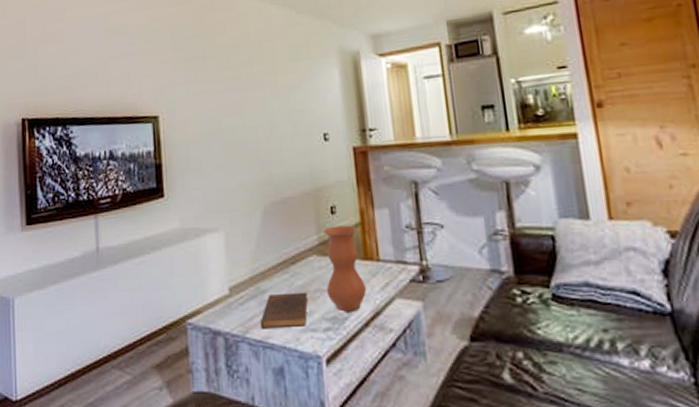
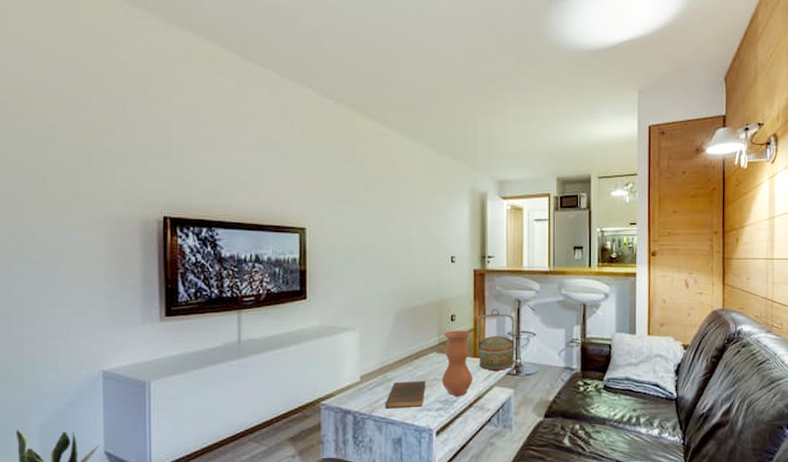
decorative basket: none [363,195,420,277] -> present [476,309,515,371]

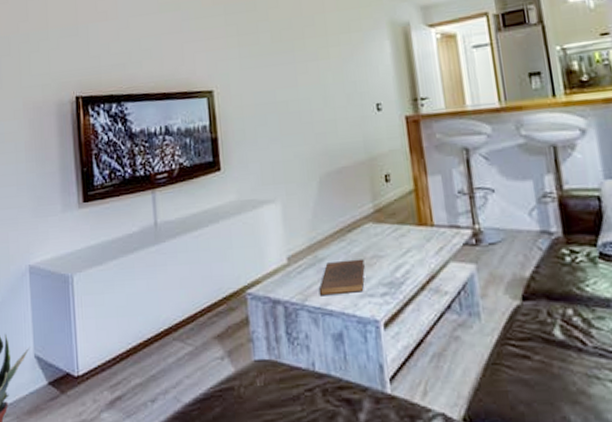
vase: present [442,330,472,396] -> none [378,192,422,277]
decorative basket: present [476,309,515,371] -> none [416,162,472,242]

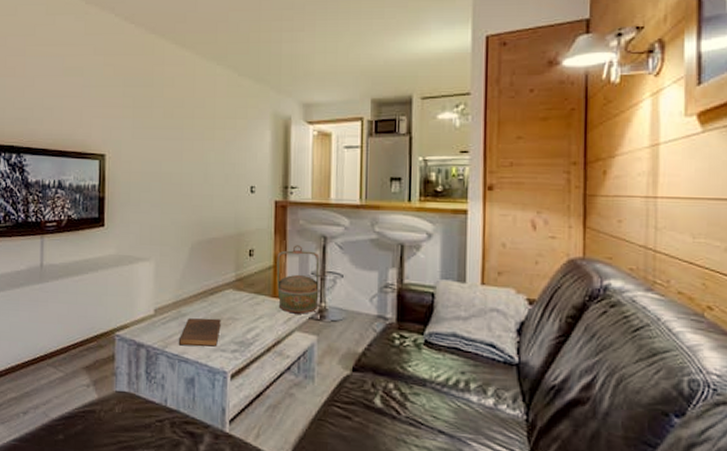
decorative basket: none [416,162,472,242] -> present [276,245,320,314]

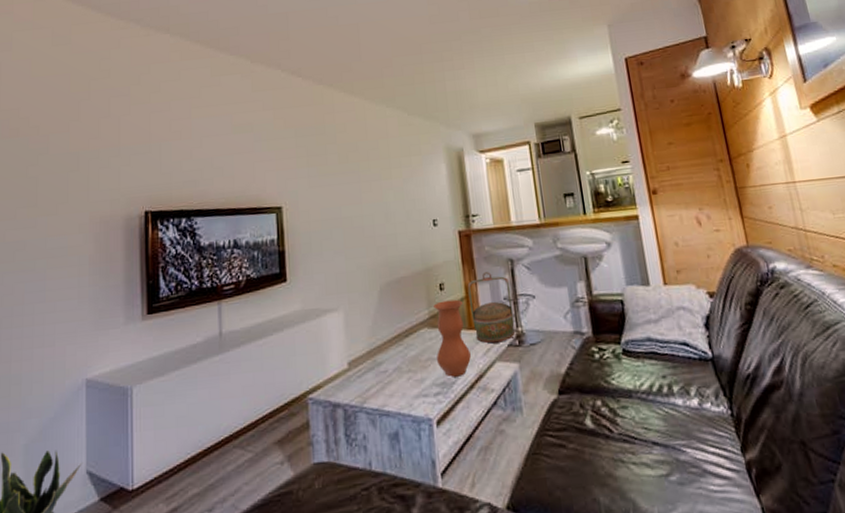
book: present [178,318,221,347] -> none [377,361,420,398]
vase: none [238,266,271,339] -> present [433,299,471,378]

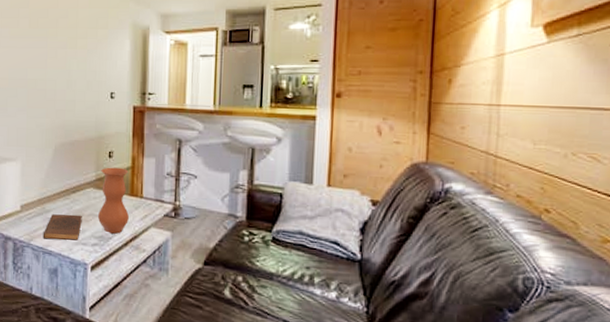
book: none [377,361,420,398] -> present [43,214,82,241]
decorative basket: present [467,272,516,344] -> none [134,148,175,212]

